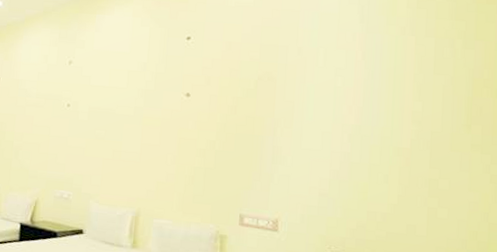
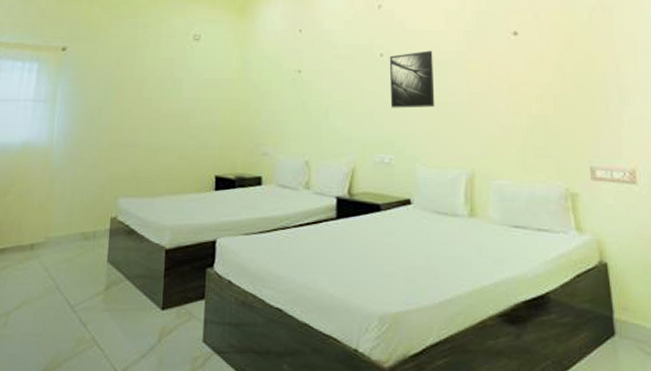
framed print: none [72,104,114,154] -> present [389,50,435,108]

